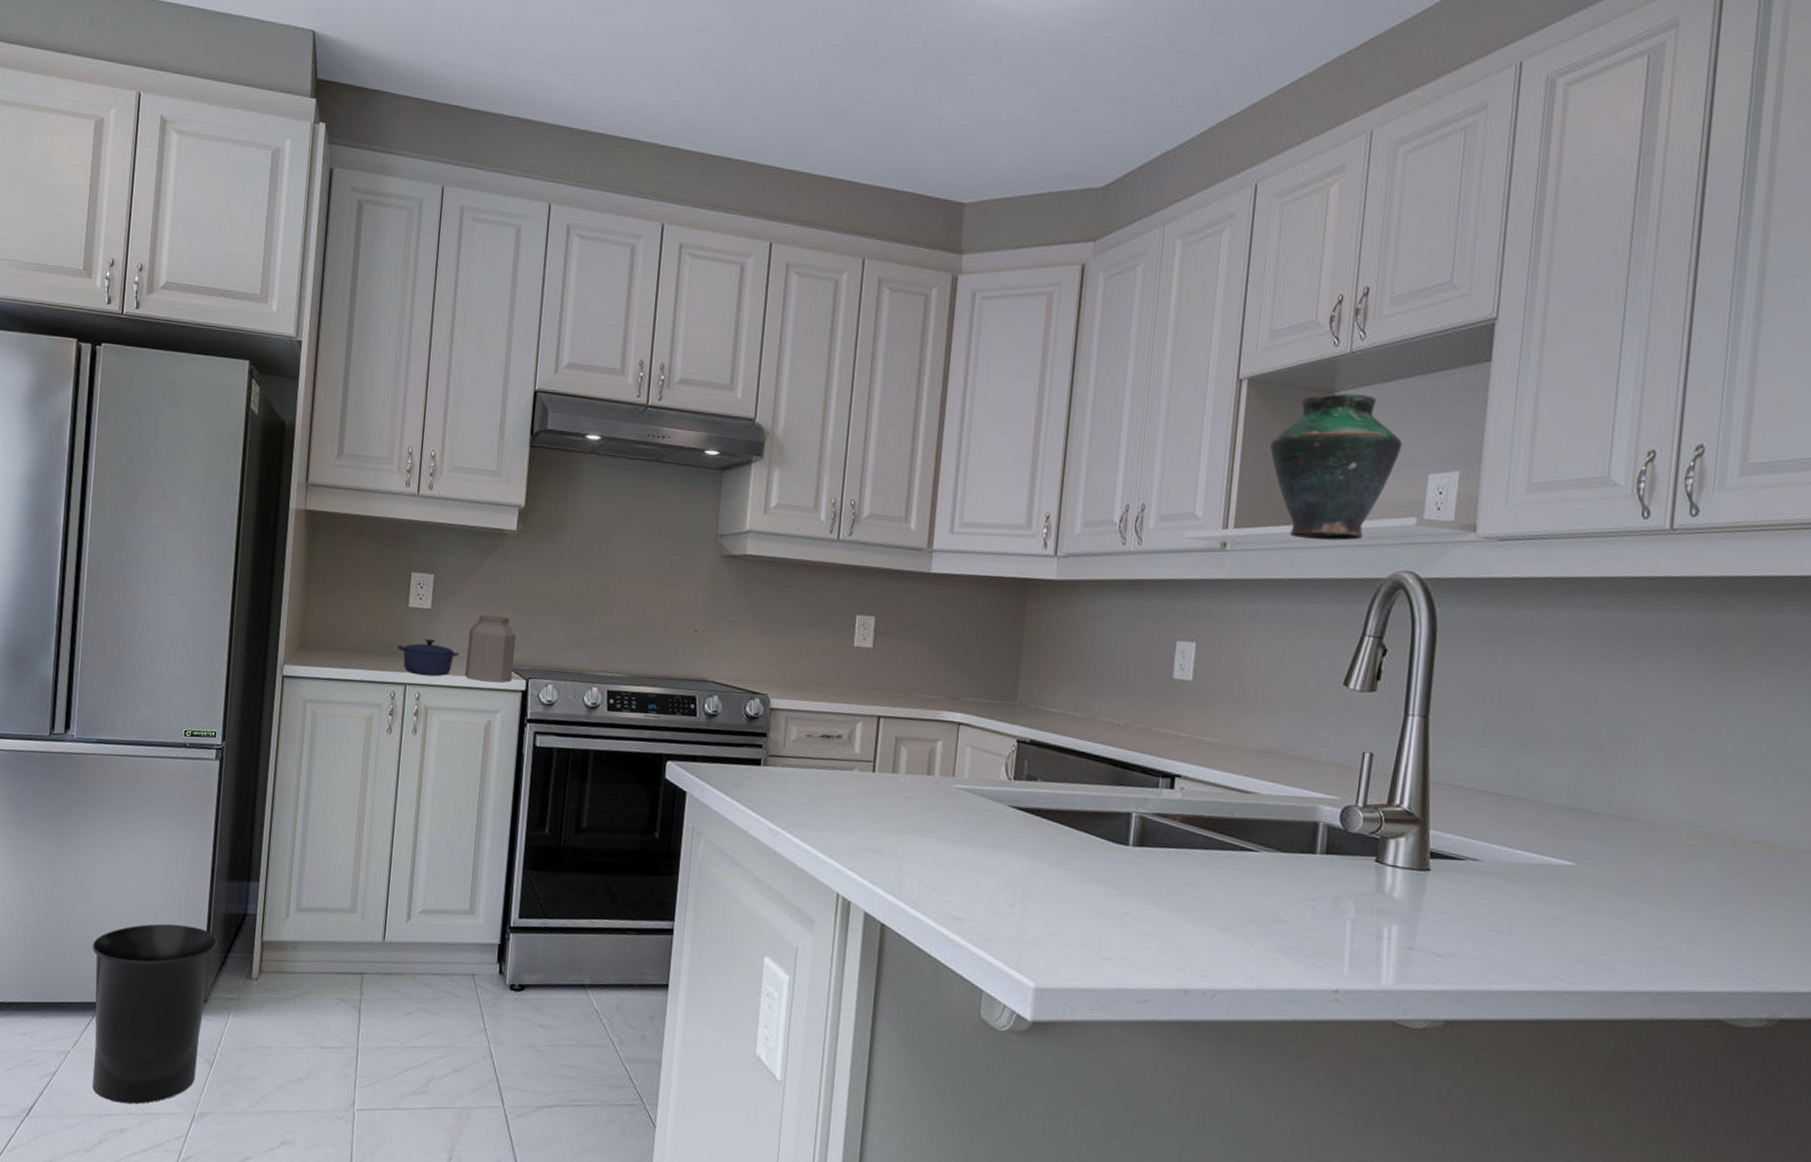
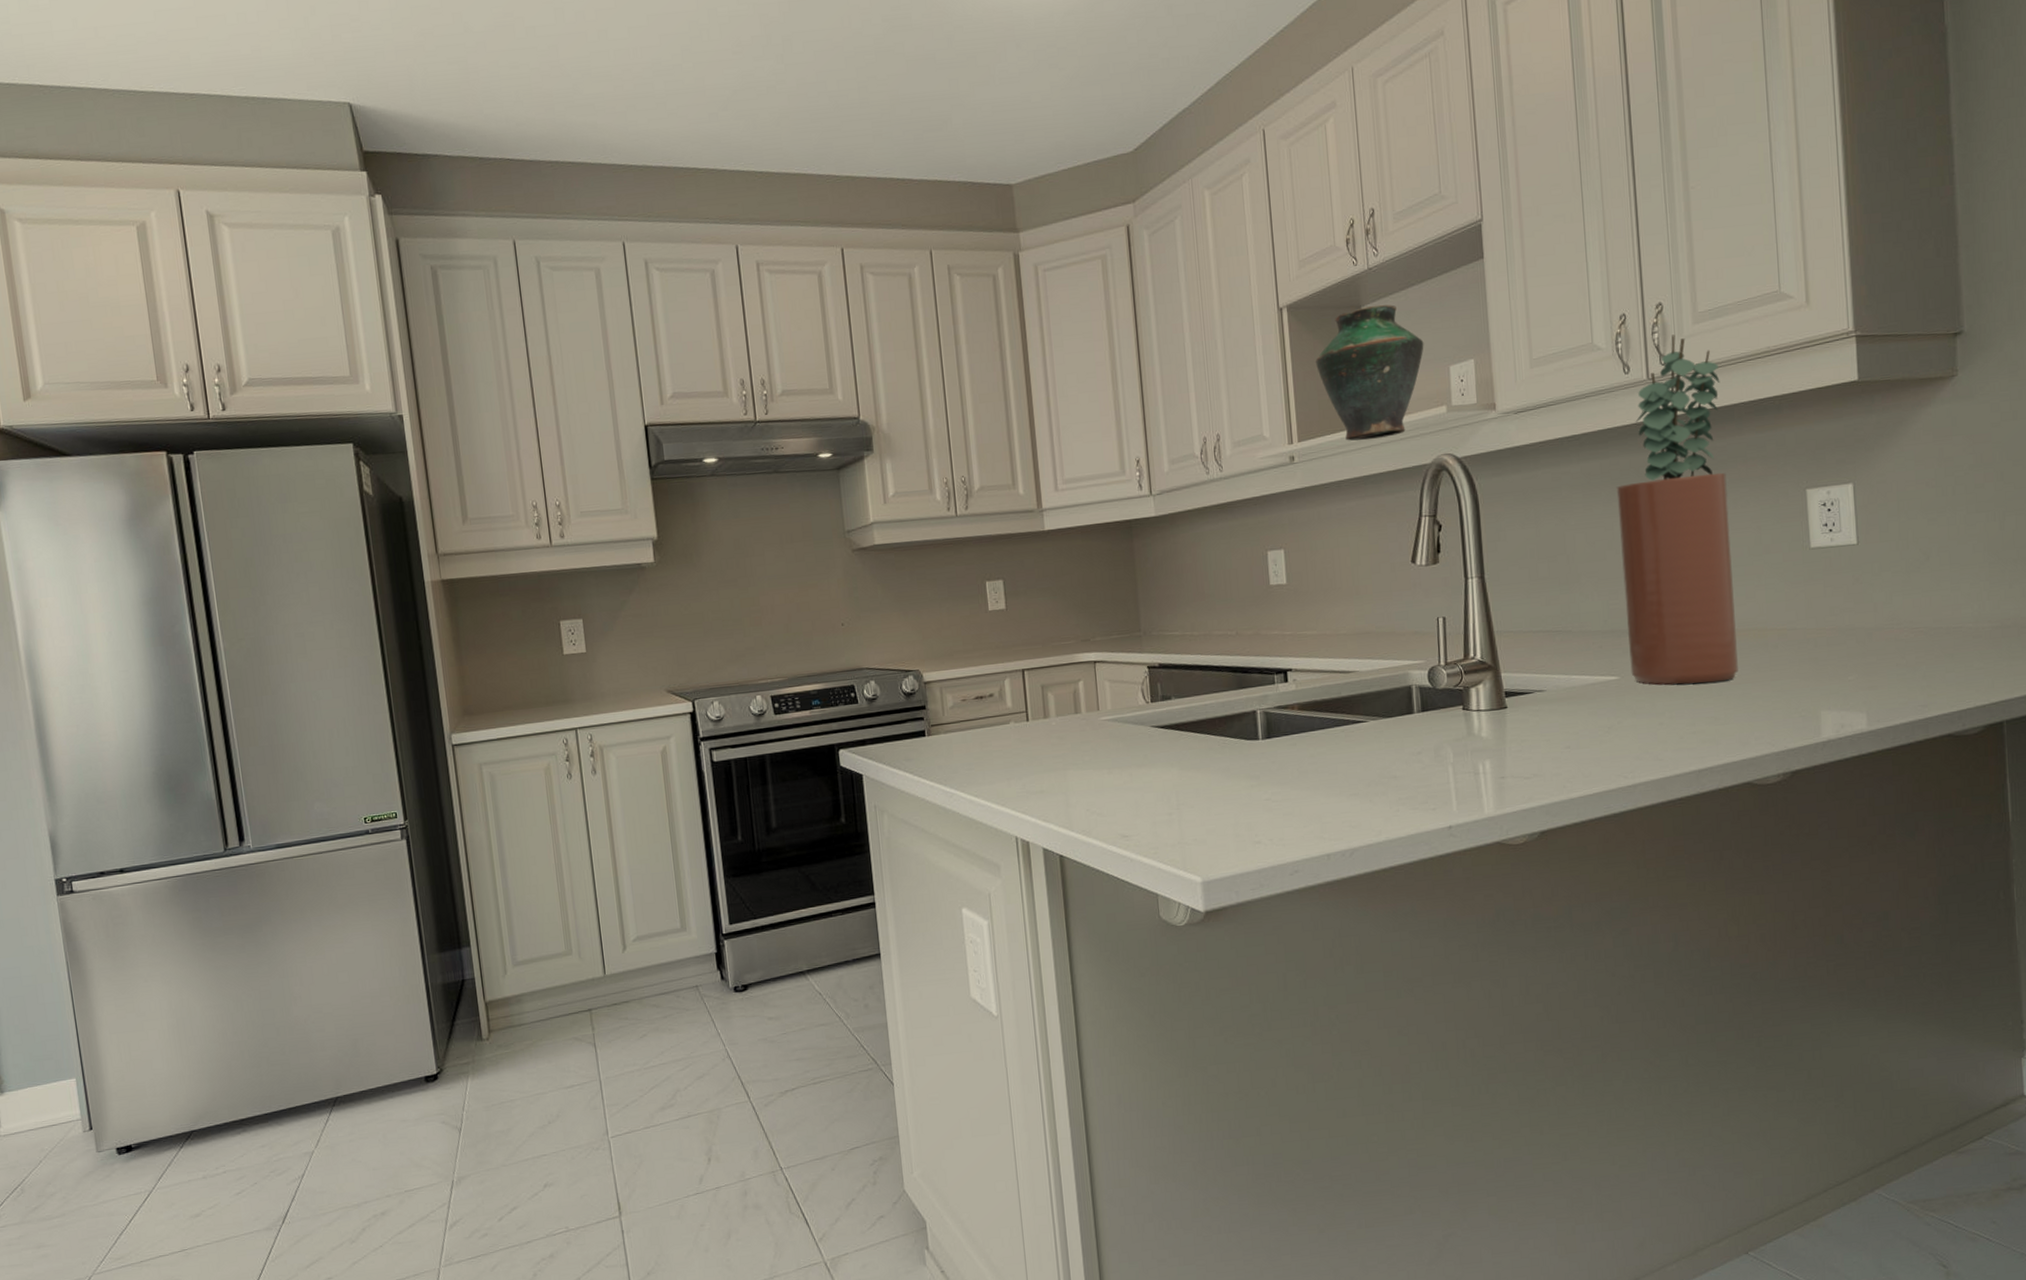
waste bin: present [92,923,218,1104] -> none [314,1003,447,1189]
cooking pot: present [397,638,460,677] -> none [560,680,623,718]
jar: present [465,614,517,684] -> none [627,646,678,712]
vase: none [1591,483,1764,895] -> present [1616,334,1738,685]

